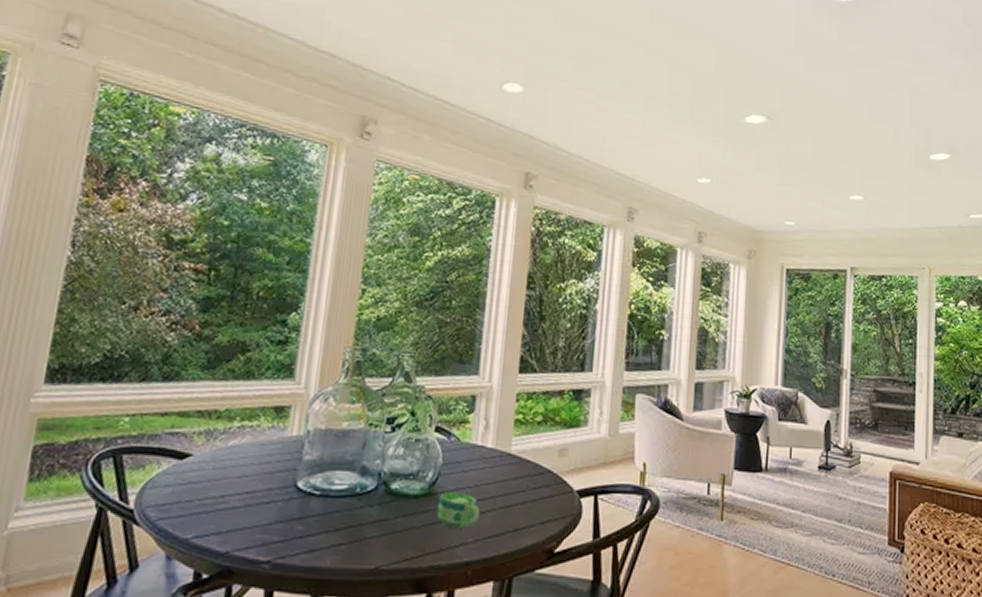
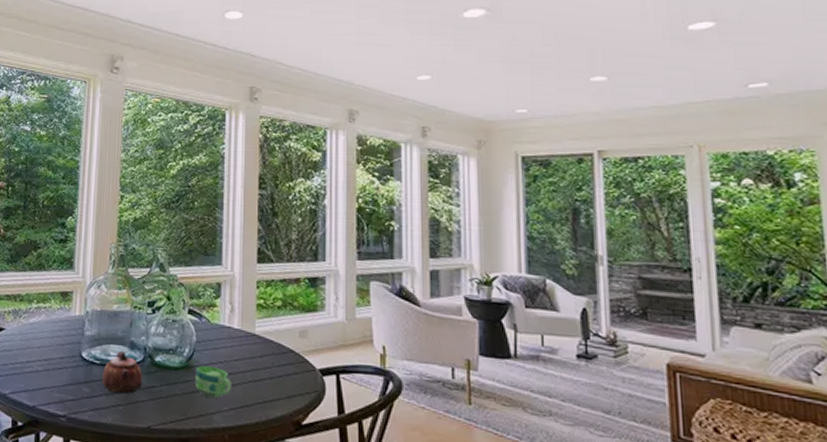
teapot: none [321,477,375,531] -> present [102,350,143,394]

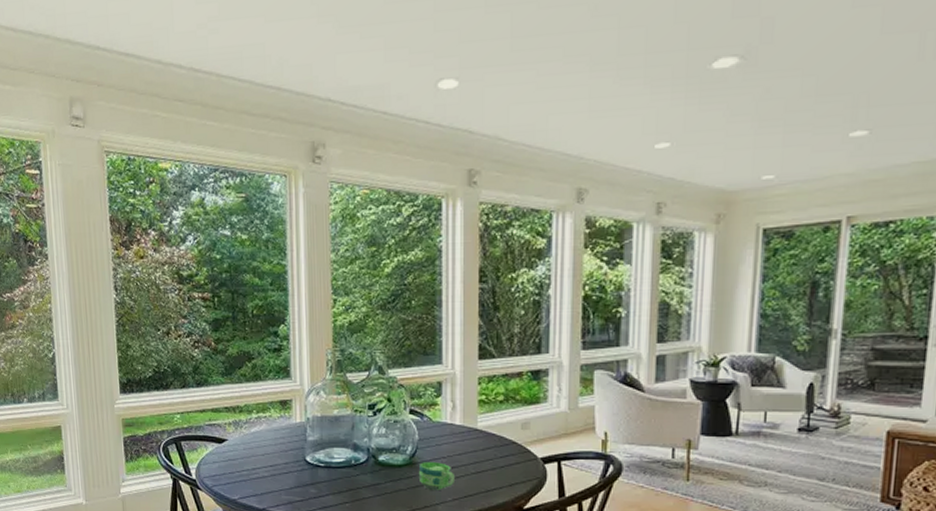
teapot: present [102,350,143,394] -> none [328,452,368,493]

